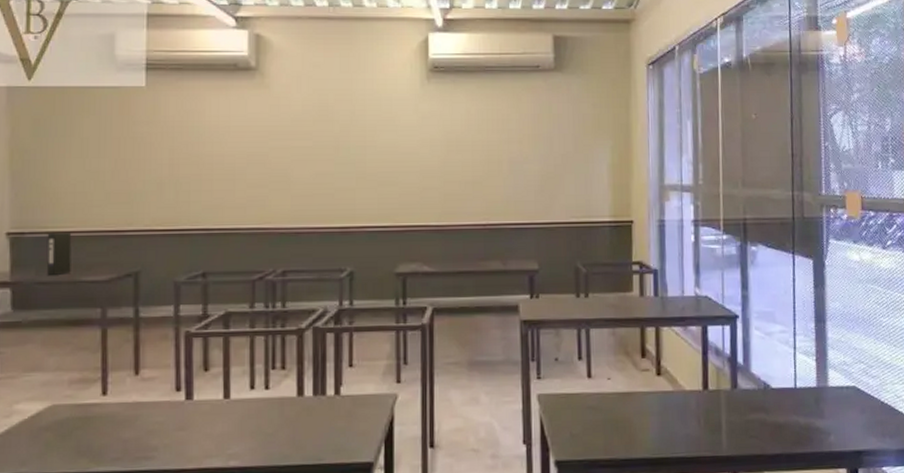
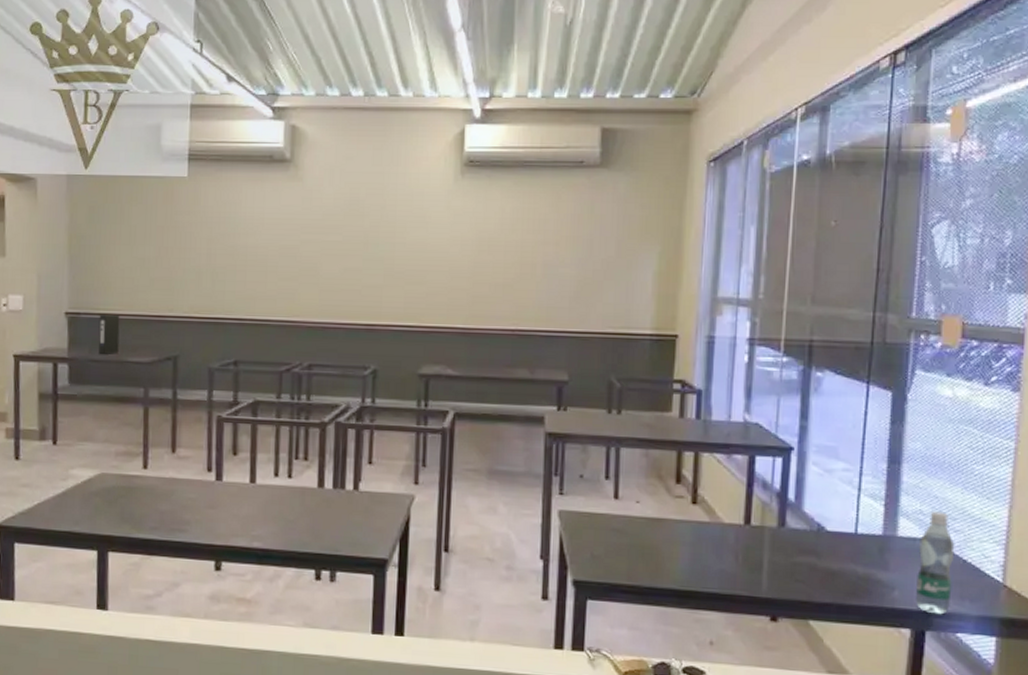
bottle: none [845,361,876,453] -> present [916,511,955,615]

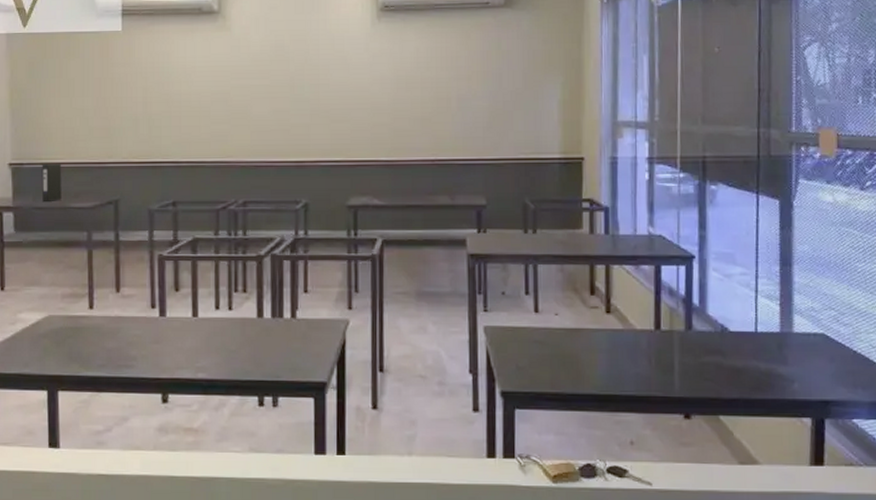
bottle: present [916,511,955,615] -> none [812,308,846,403]

